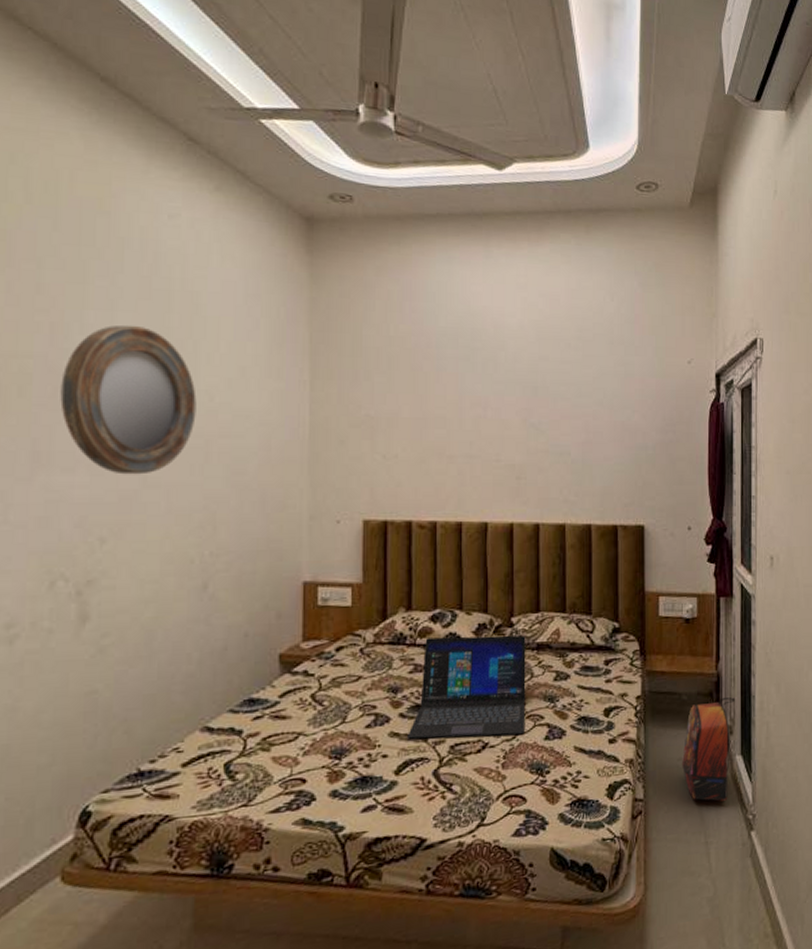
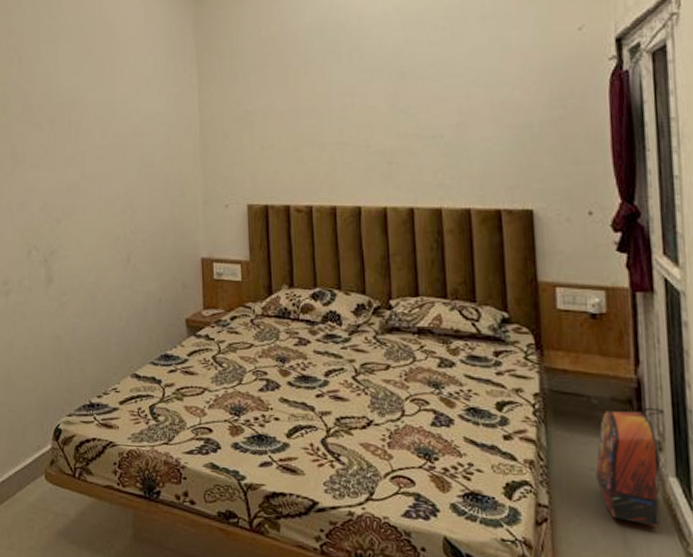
home mirror: present [60,325,197,475] -> none [27,52,115,170]
laptop: present [407,635,526,739] -> none [296,314,410,416]

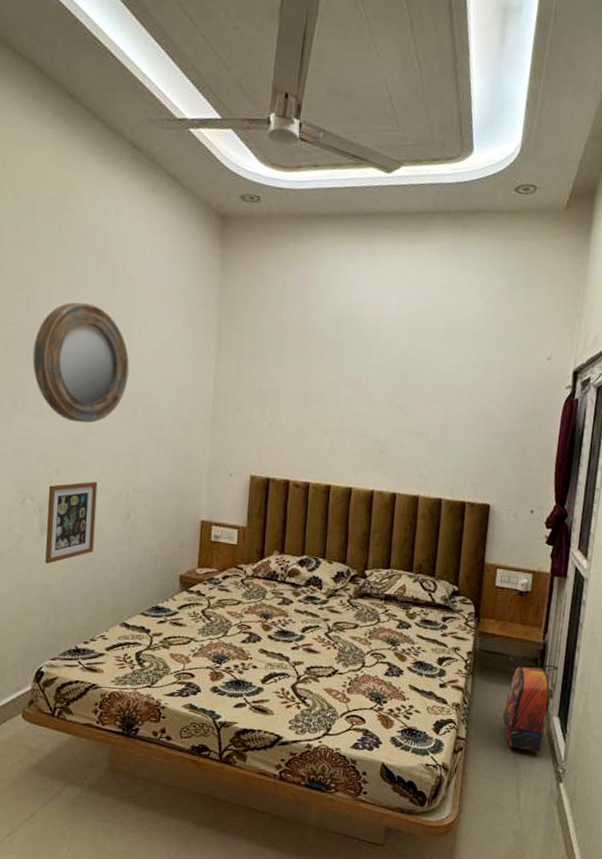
home mirror: none [27,52,115,170] -> present [32,302,129,423]
picture frame: none [51,227,98,315] -> present [45,481,98,564]

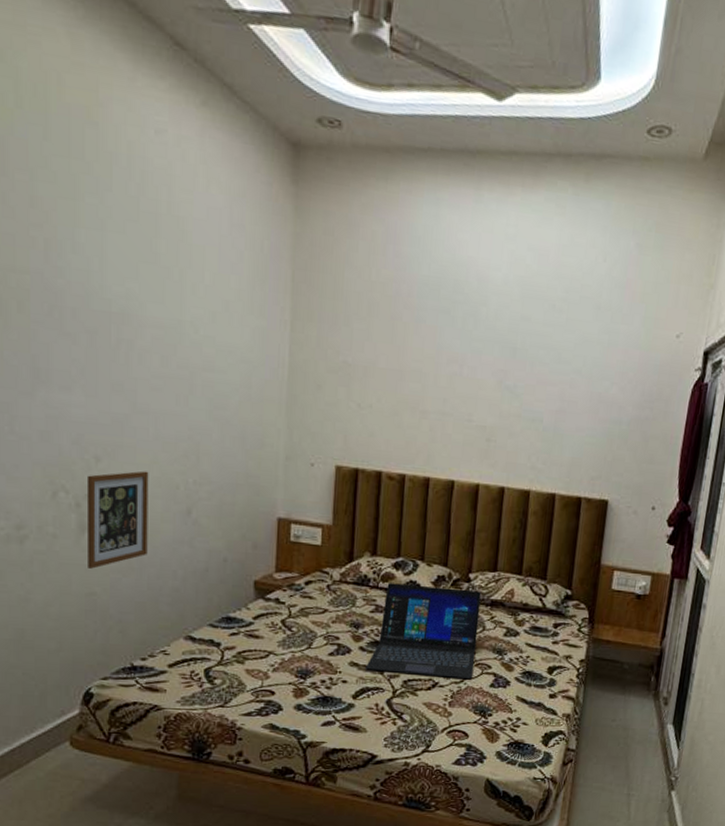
home mirror: present [32,302,129,423] -> none [56,246,182,400]
laptop: none [273,578,376,667] -> present [366,583,482,679]
backpack: present [502,665,558,753] -> none [614,672,674,762]

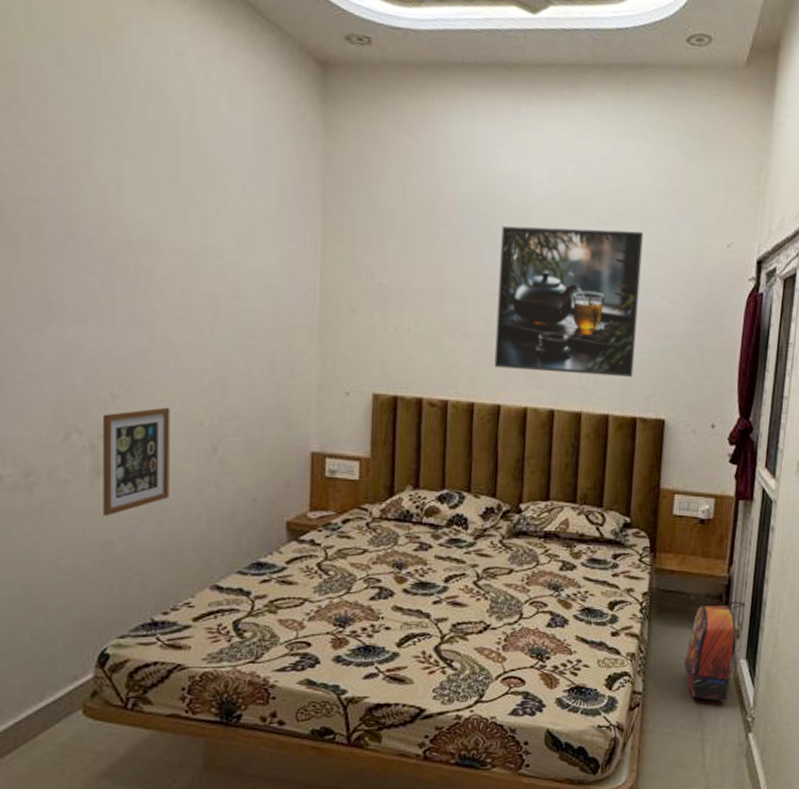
laptop: present [366,583,482,679] -> none [410,518,534,619]
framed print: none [449,310,596,459] -> present [494,225,644,377]
backpack: none [614,672,674,762] -> present [683,602,745,702]

